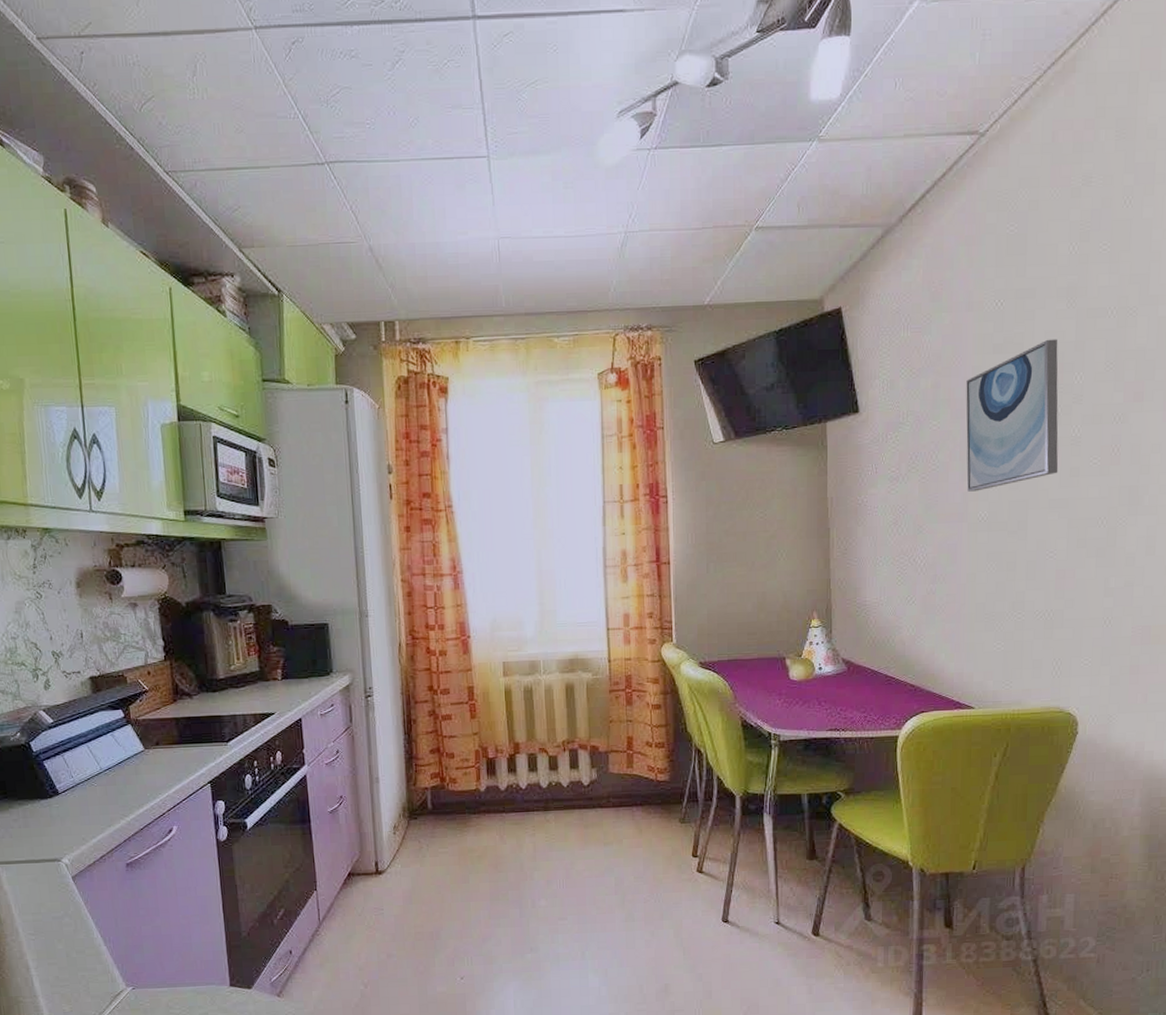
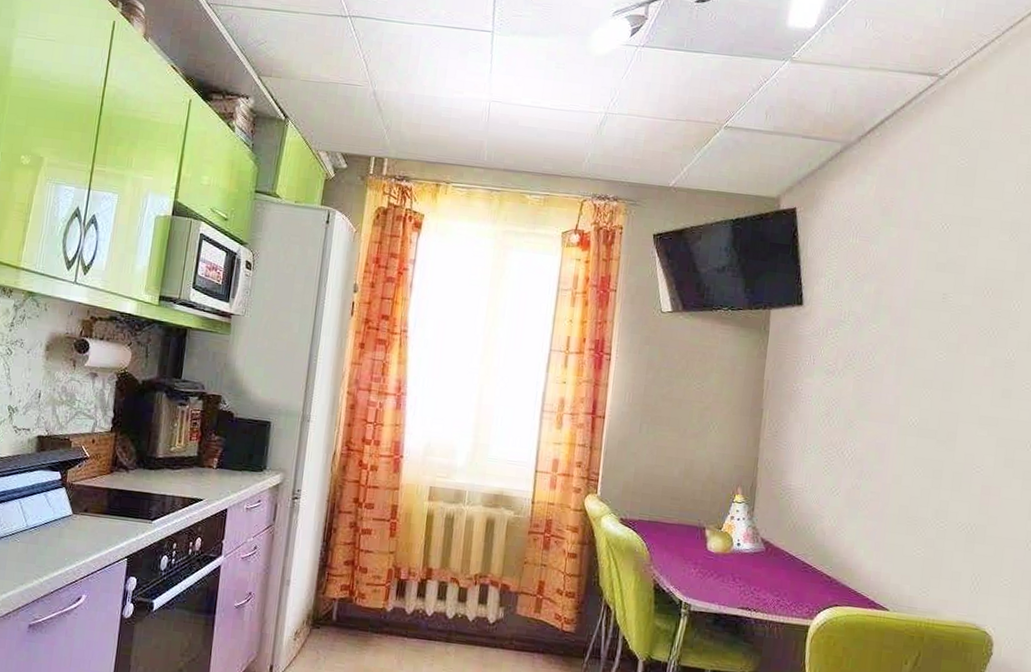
wall art: present [966,339,1059,492] -> none [900,266,999,397]

